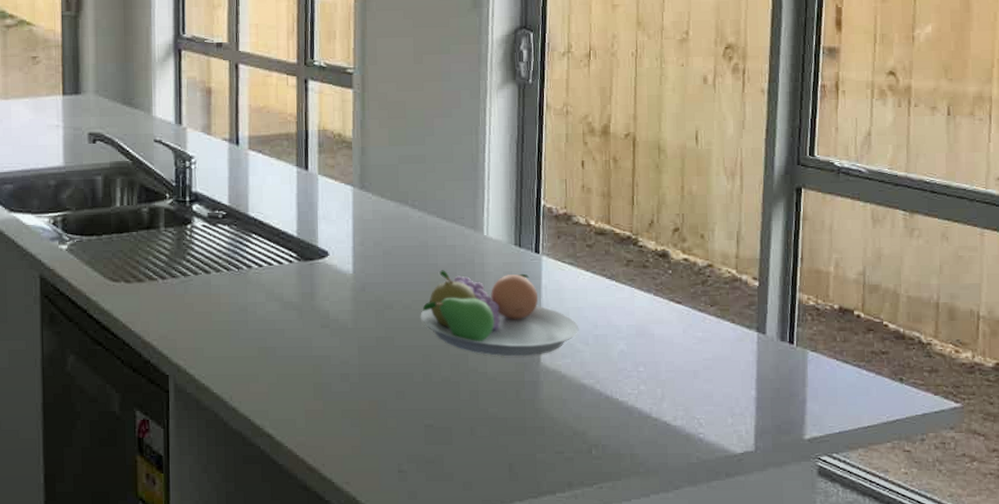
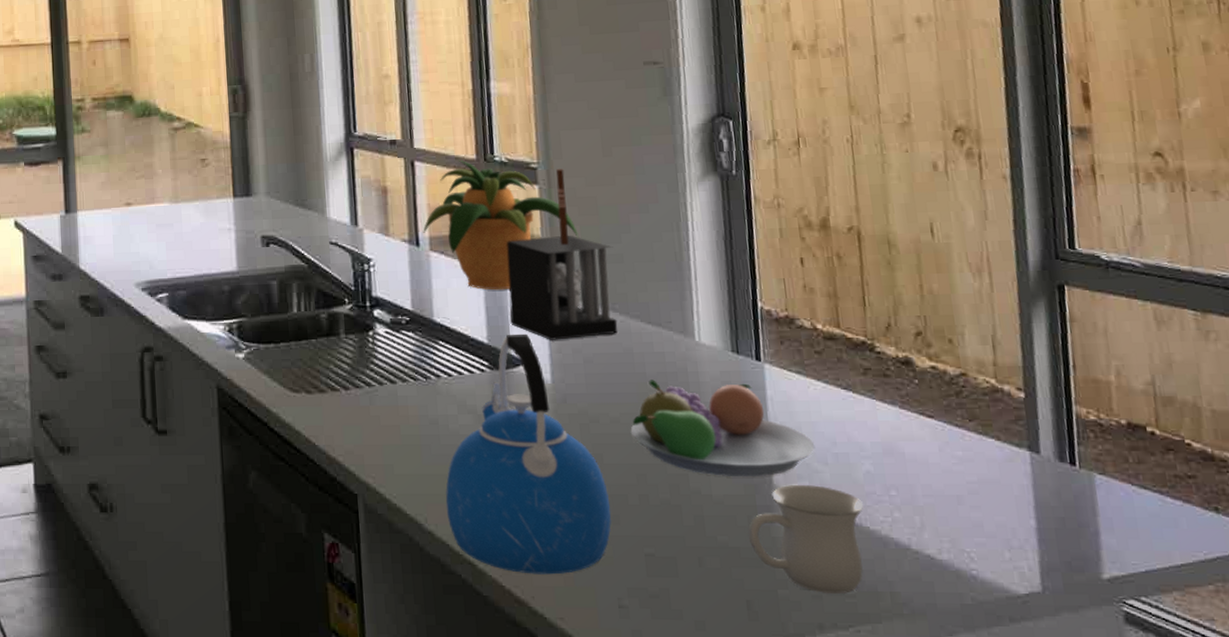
potted plant: none [243,64,387,187] -> present [423,161,580,290]
kettle: none [250,228,398,445] -> present [445,333,612,575]
knife block: none [319,74,417,234] -> present [506,169,618,340]
mug: none [515,363,615,456] -> present [748,485,863,594]

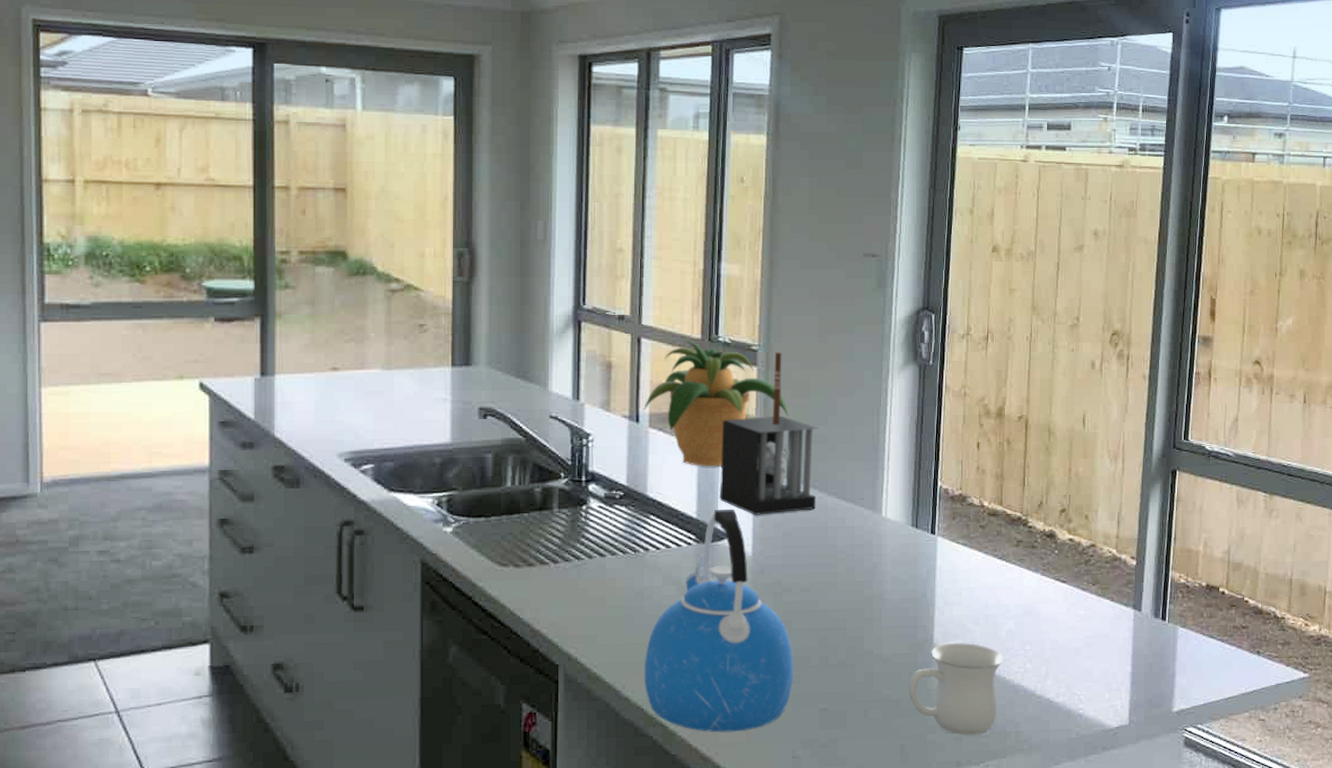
fruit bowl: present [630,379,815,477] -> none [818,551,971,638]

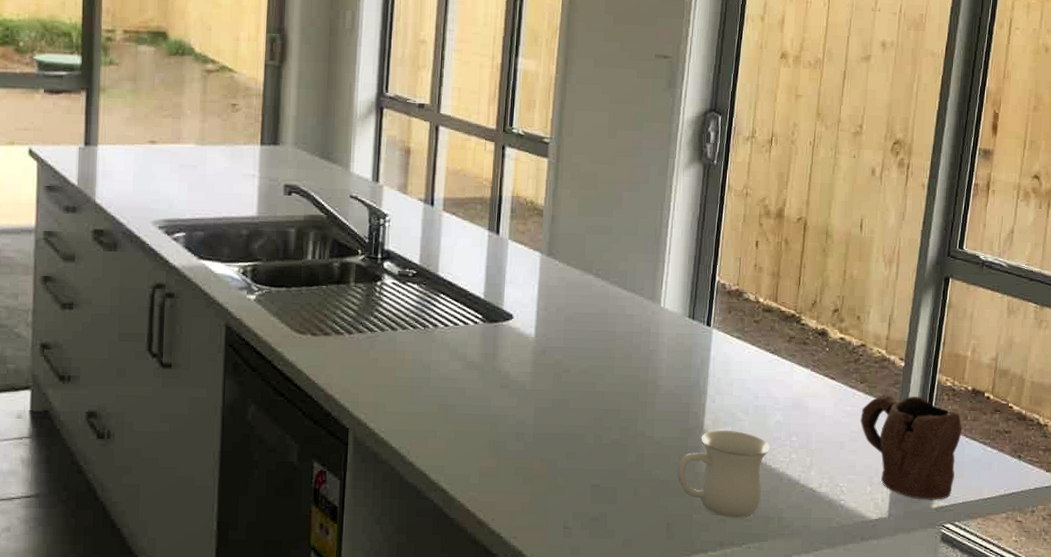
potted plant: present [644,339,790,467] -> none [438,129,577,252]
kettle: present [644,509,794,733] -> none [427,291,570,501]
knife block: present [719,352,820,515] -> none [506,145,605,299]
mug: none [1094,593,1199,704] -> present [859,392,962,501]

